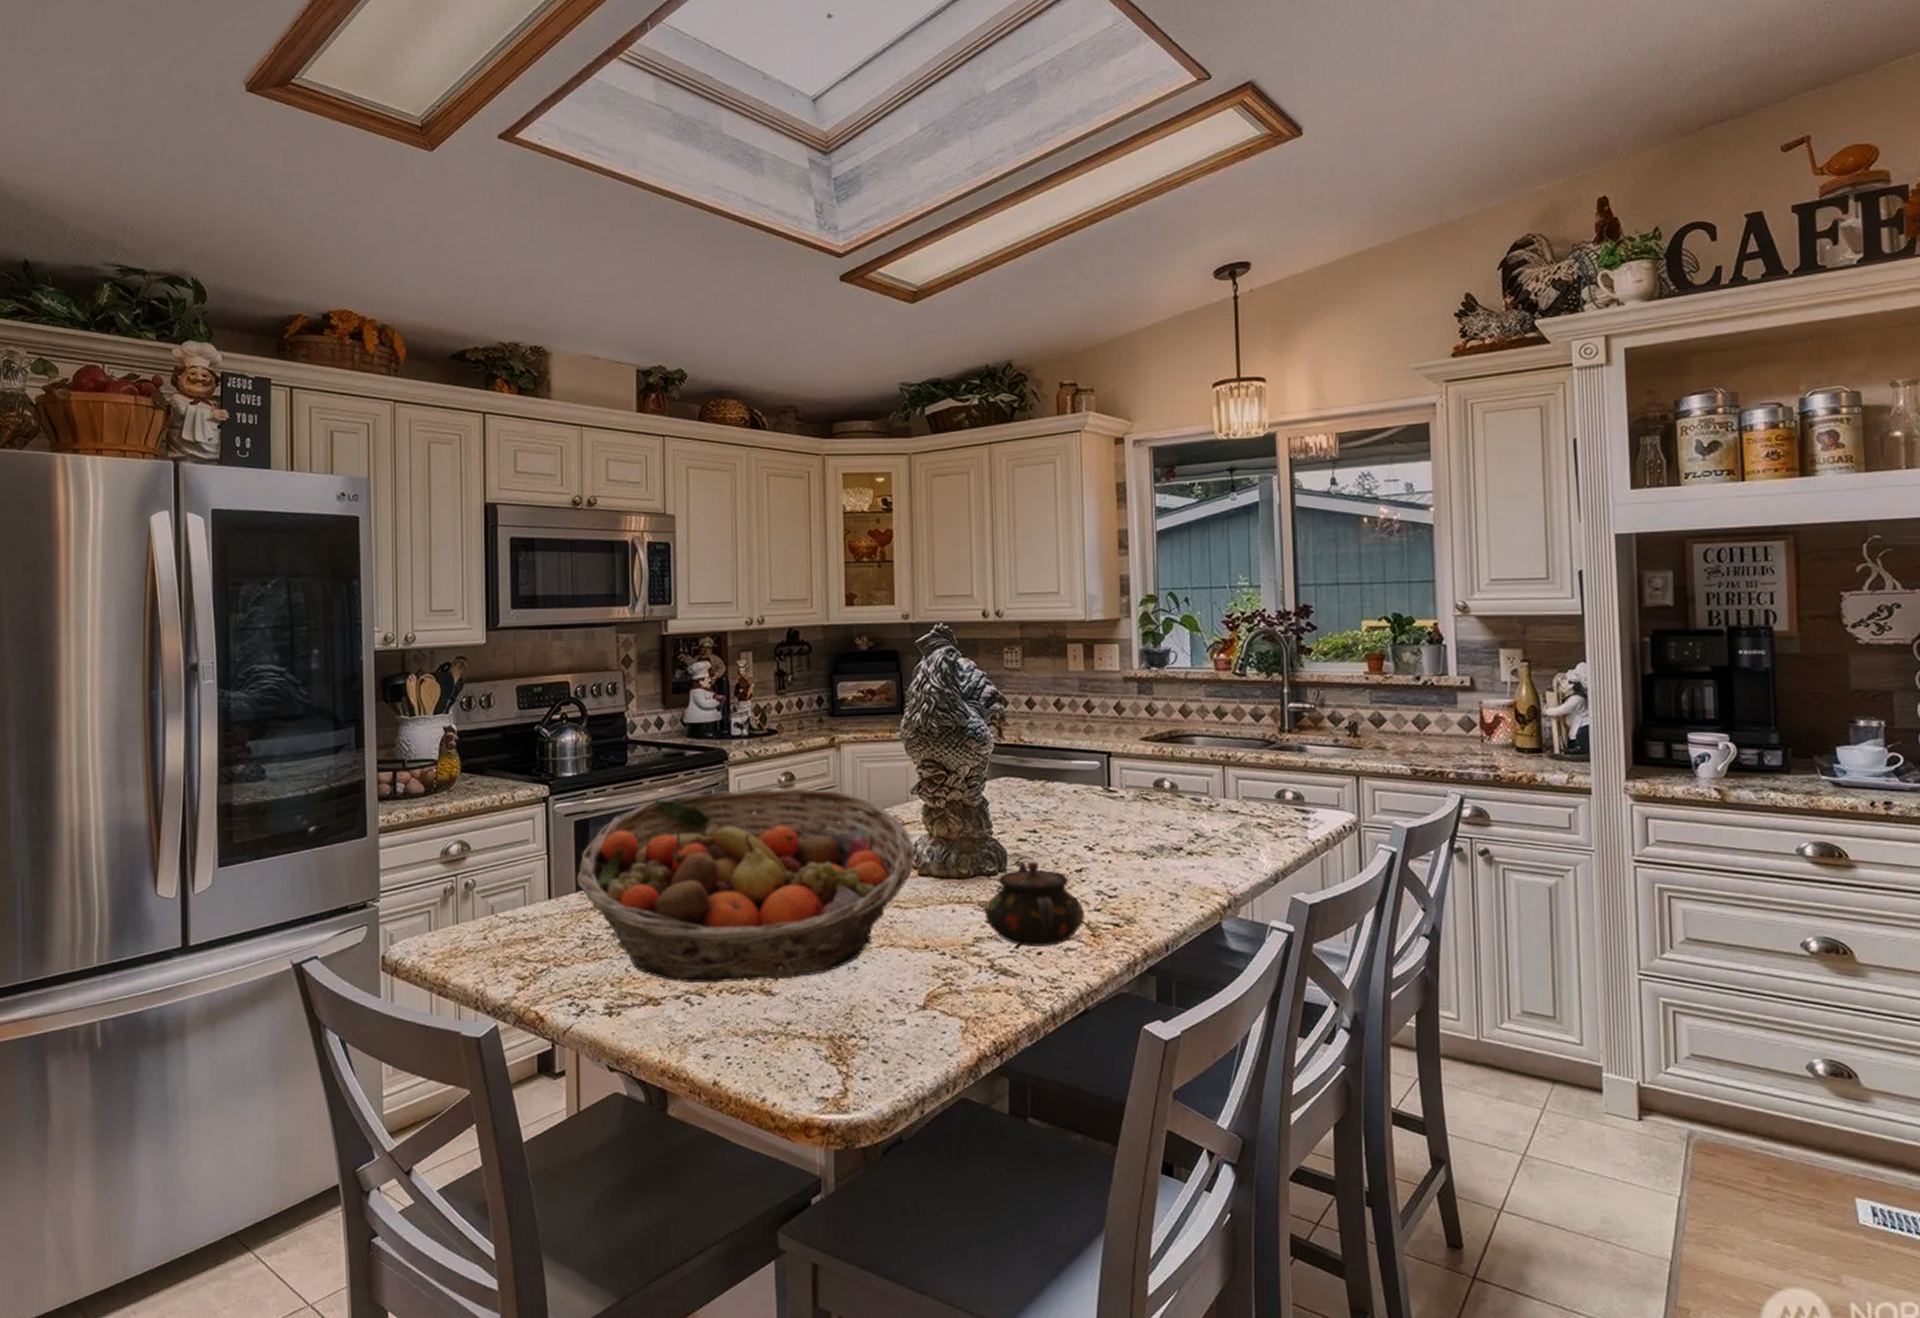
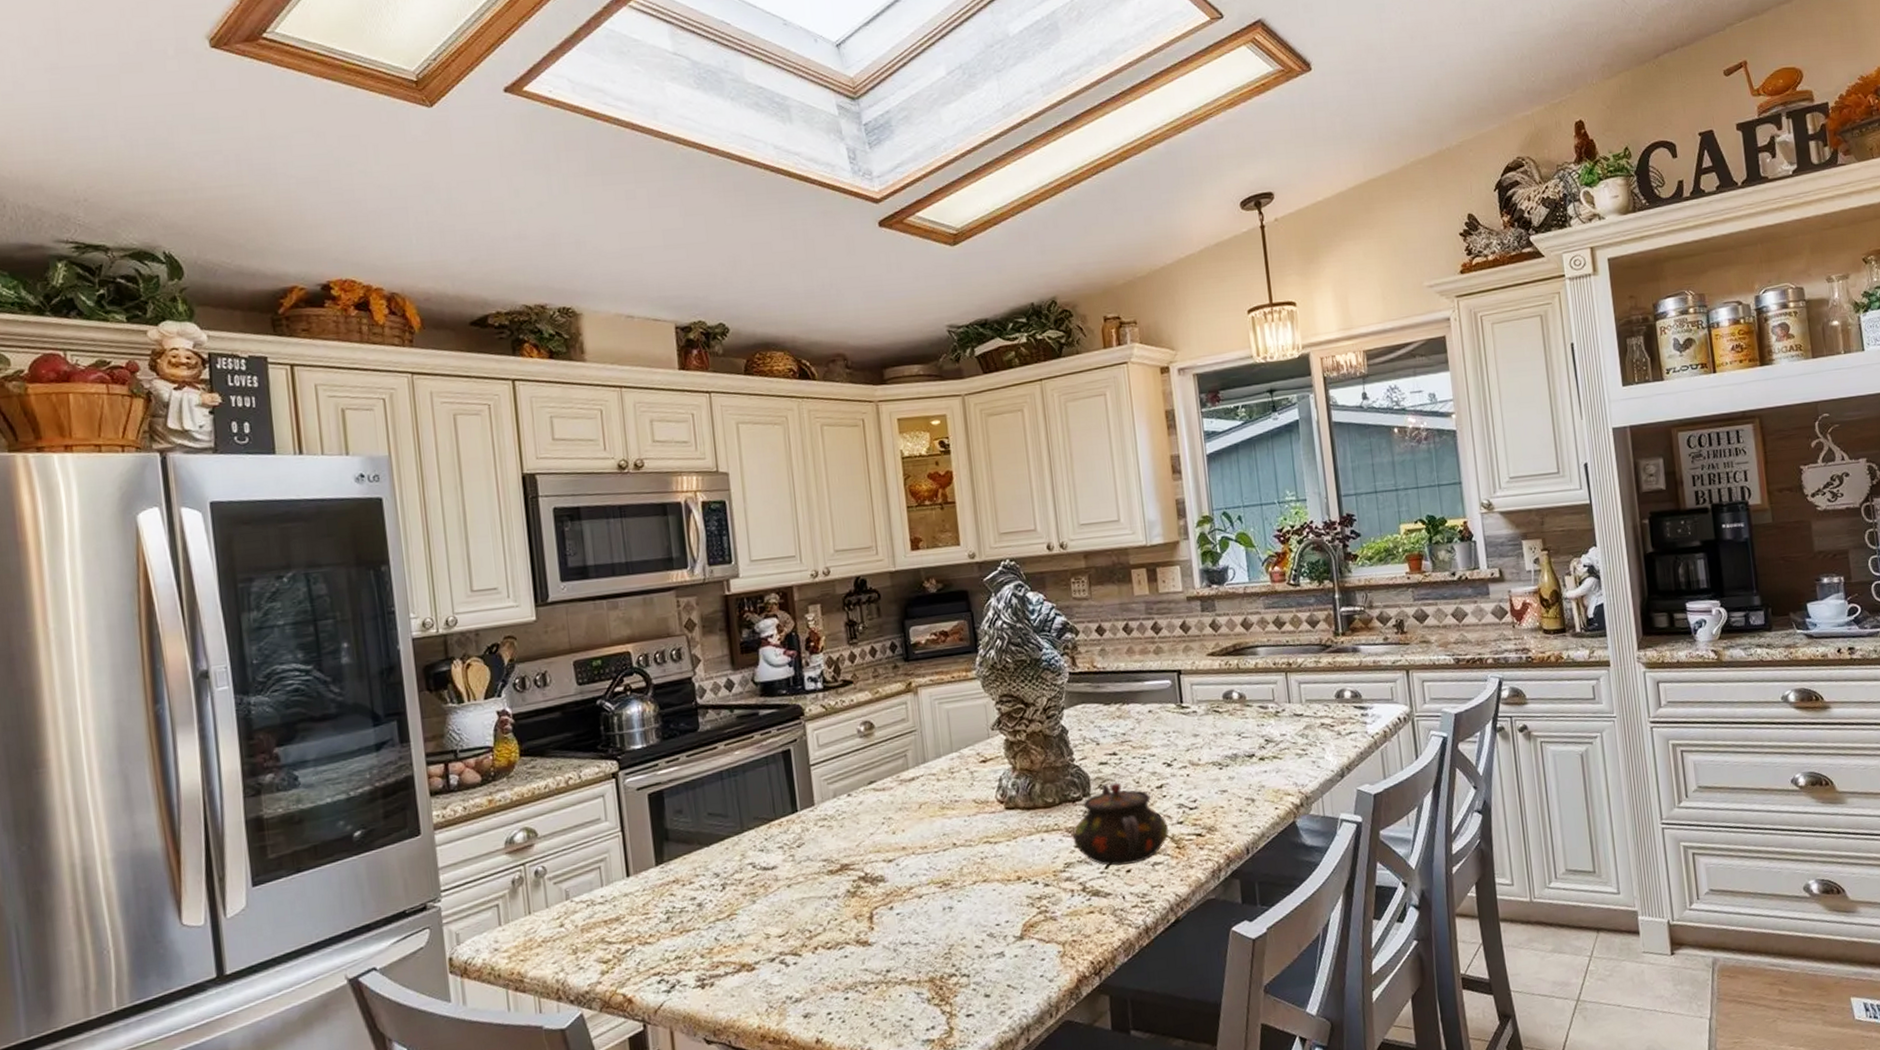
fruit basket: present [576,787,915,983] -> none [654,734,1002,945]

